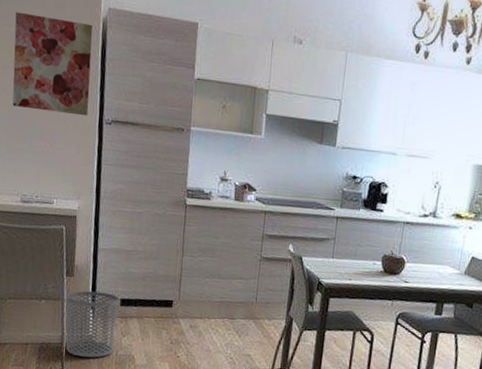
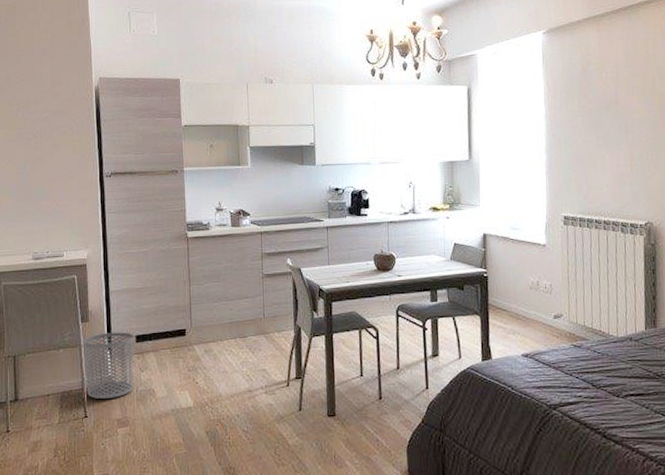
wall art: present [12,12,93,116] -> none [16,92,89,174]

